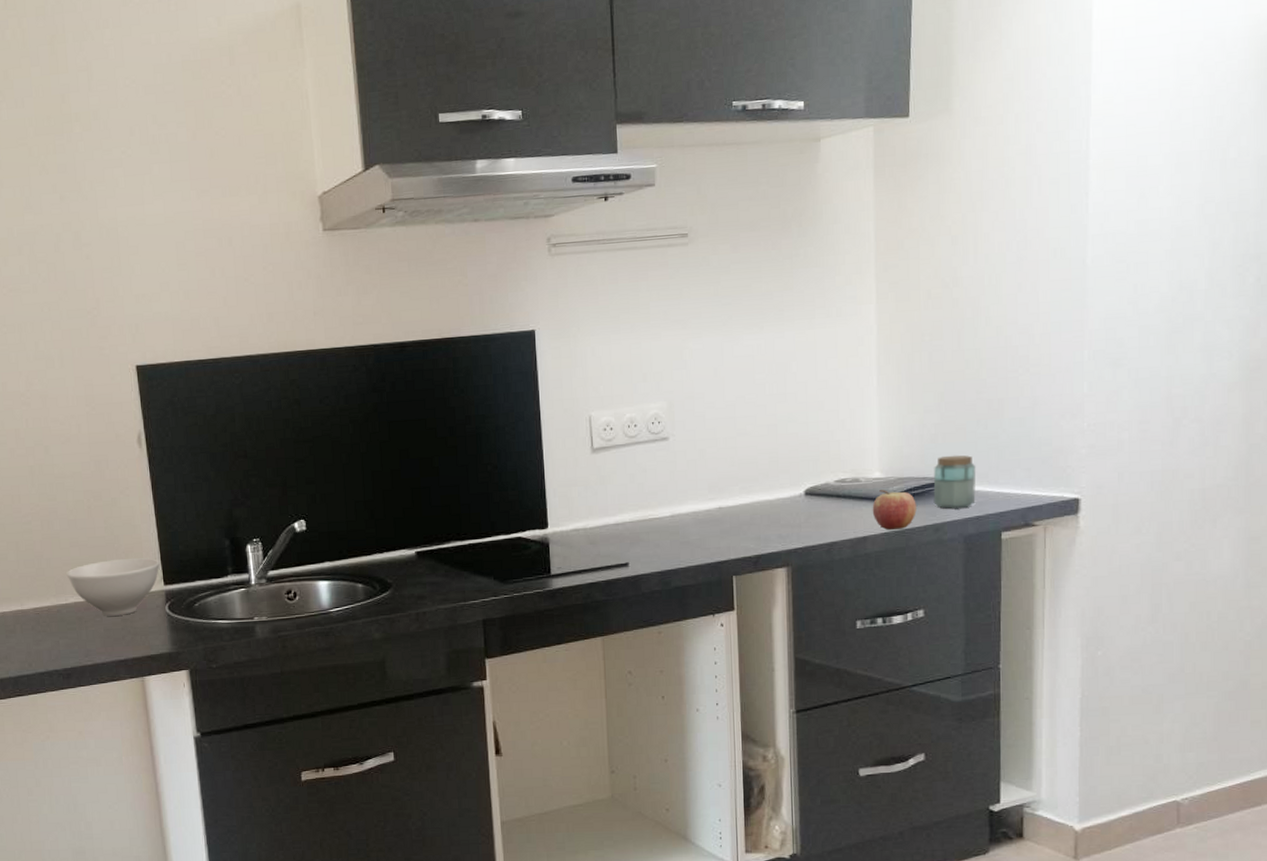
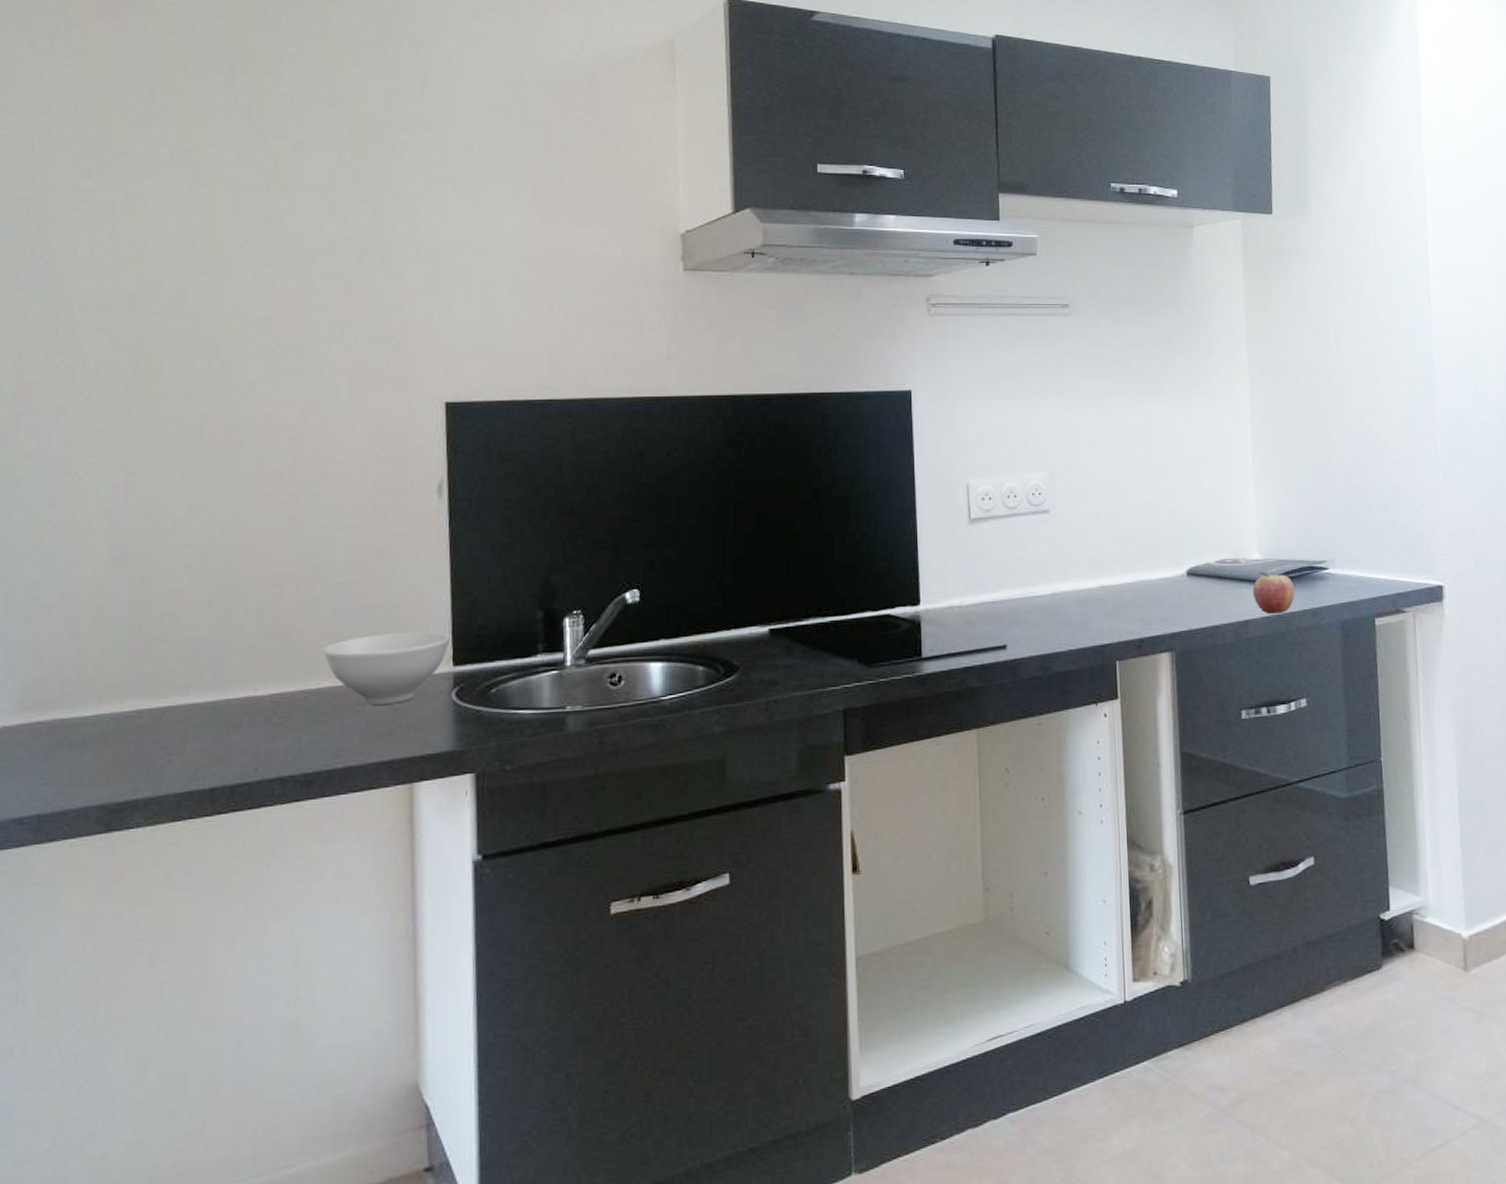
peanut butter: present [933,455,976,509] -> none [1309,538,1349,593]

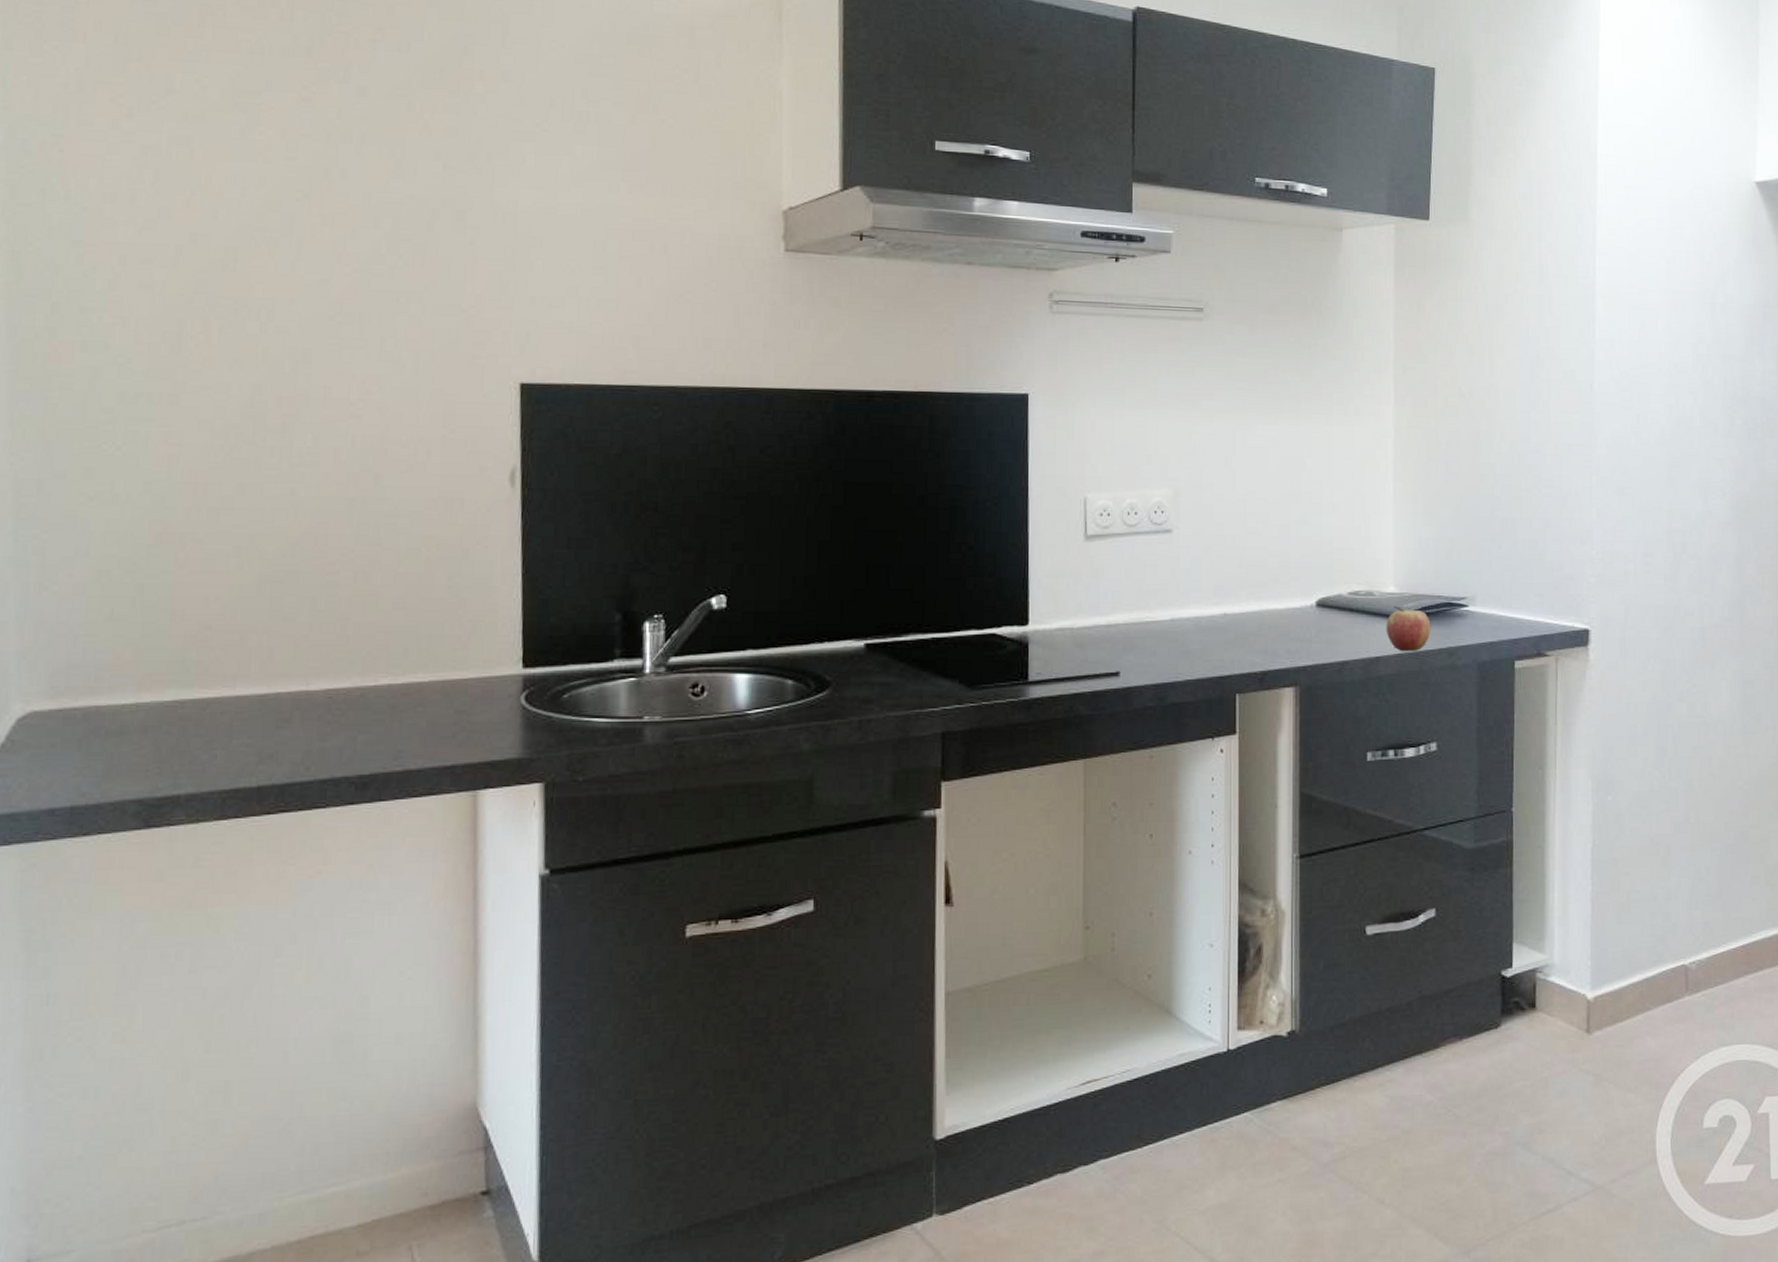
bowl: present [322,631,450,705] -> none [381,630,520,705]

